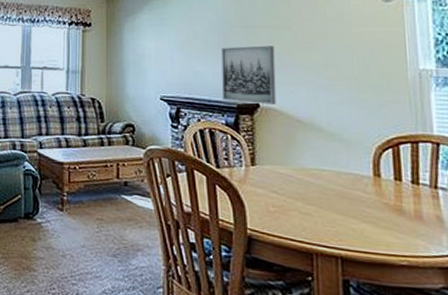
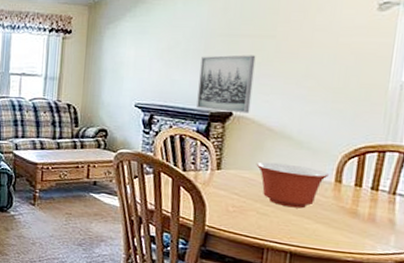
mixing bowl: none [290,156,366,207] -> present [256,162,329,209]

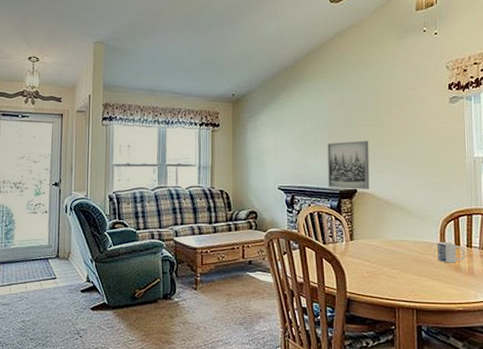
mixing bowl: present [256,162,329,209] -> none [380,230,435,269]
mug: none [328,180,368,207] -> present [437,241,466,263]

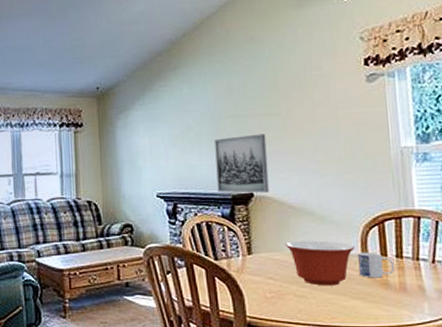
mixing bowl: none [380,230,435,269] -> present [285,240,355,286]

